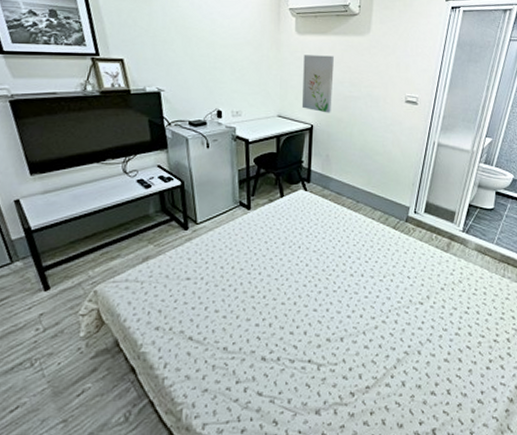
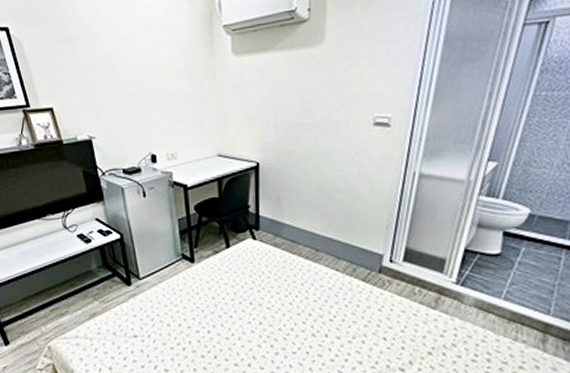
wall art: present [301,55,334,113] -> none [243,76,281,148]

